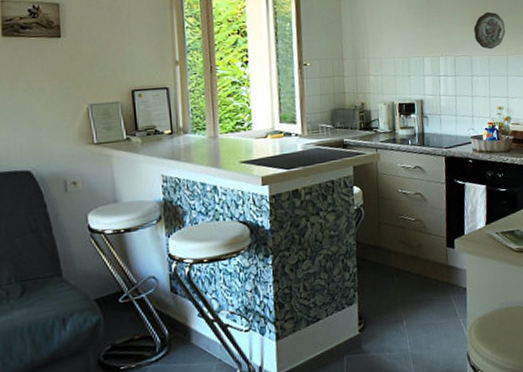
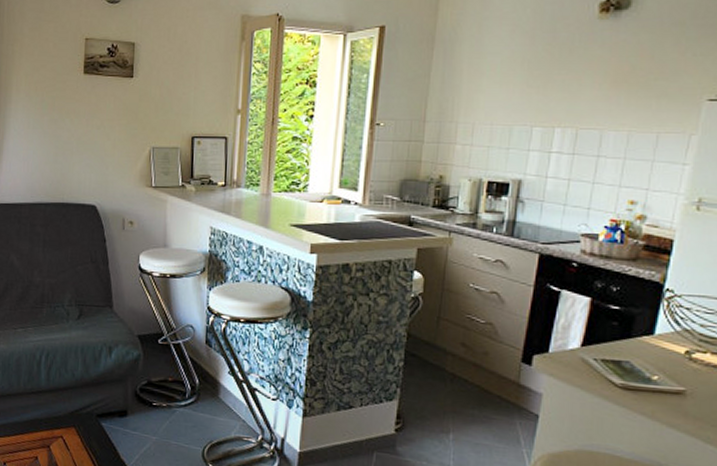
decorative plate: present [473,12,506,50] -> none [612,72,664,124]

